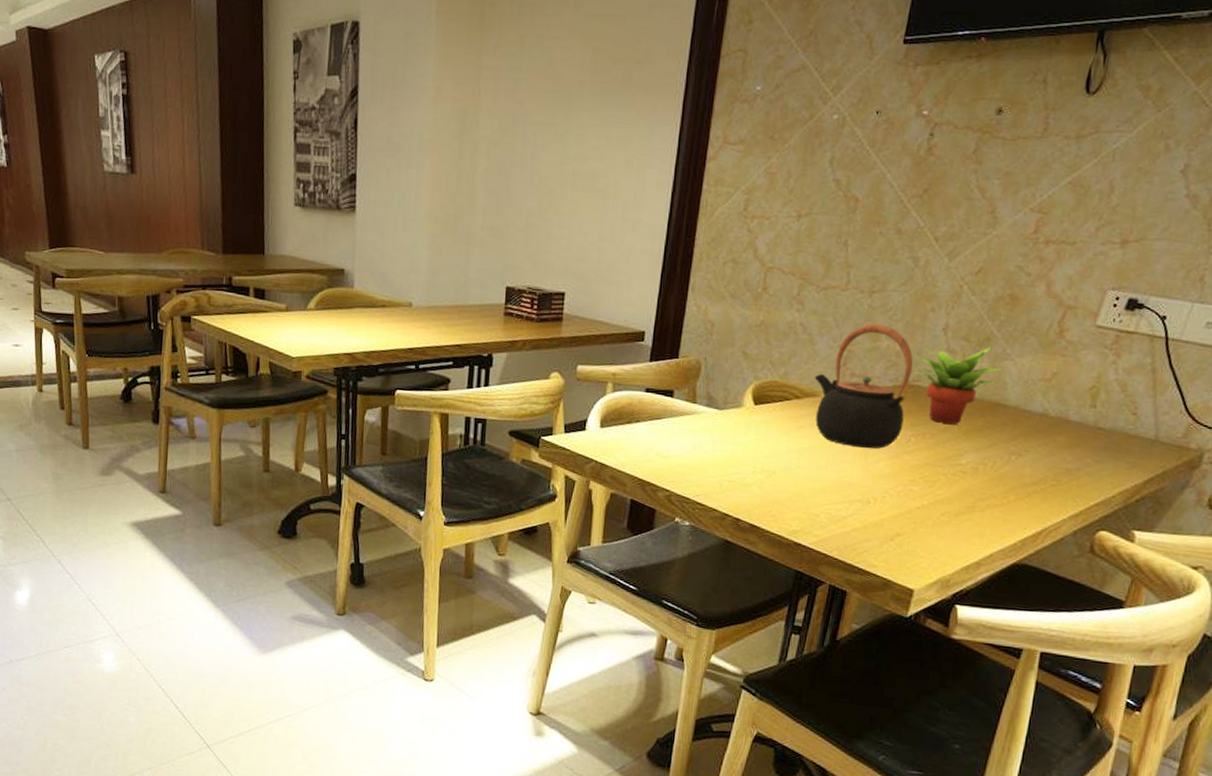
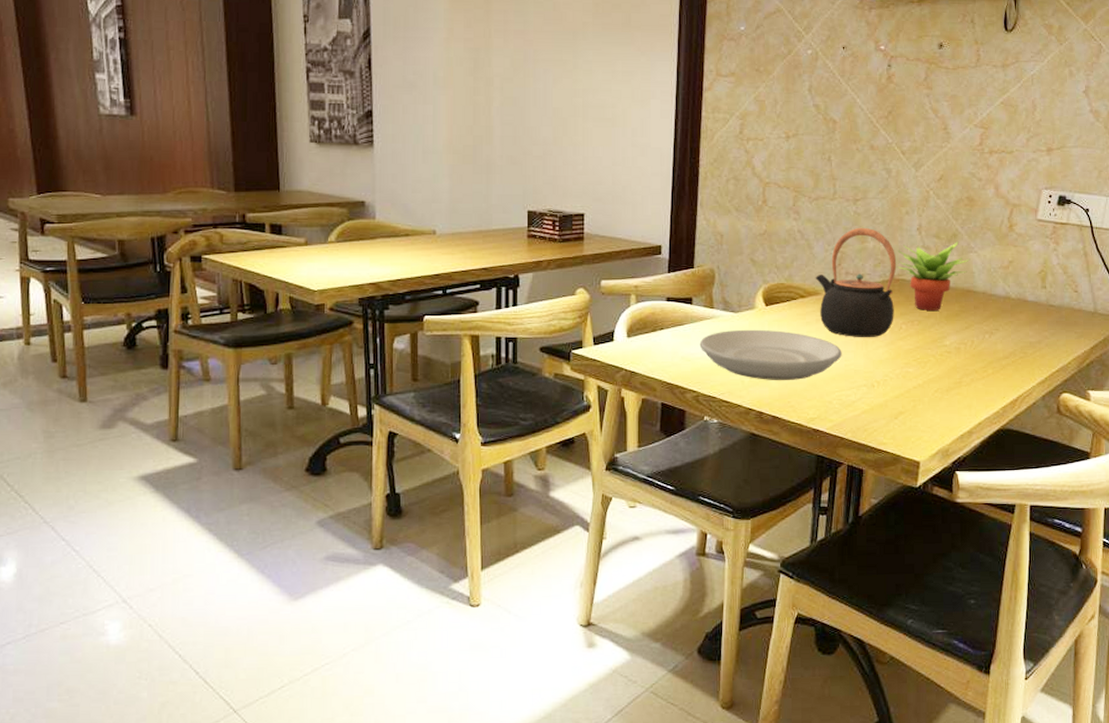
plate: none [677,428,837,488] -> present [699,329,842,381]

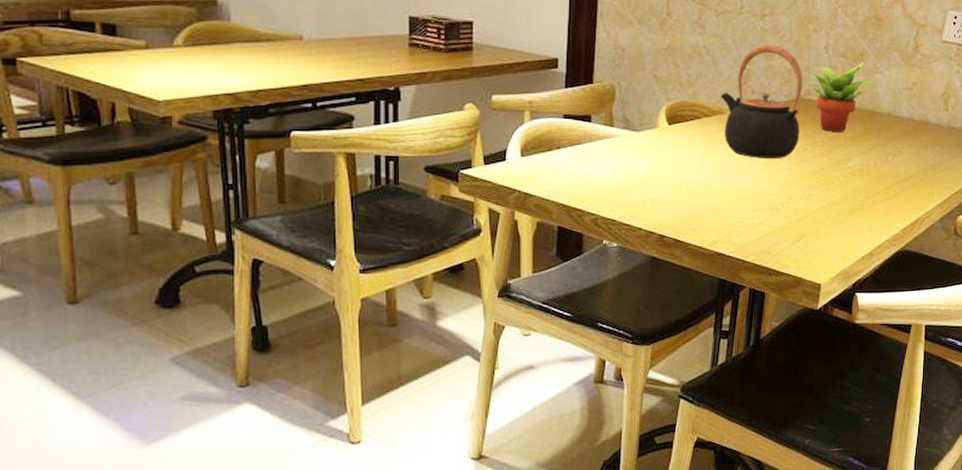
plate: present [699,329,842,381] -> none [598,149,746,203]

